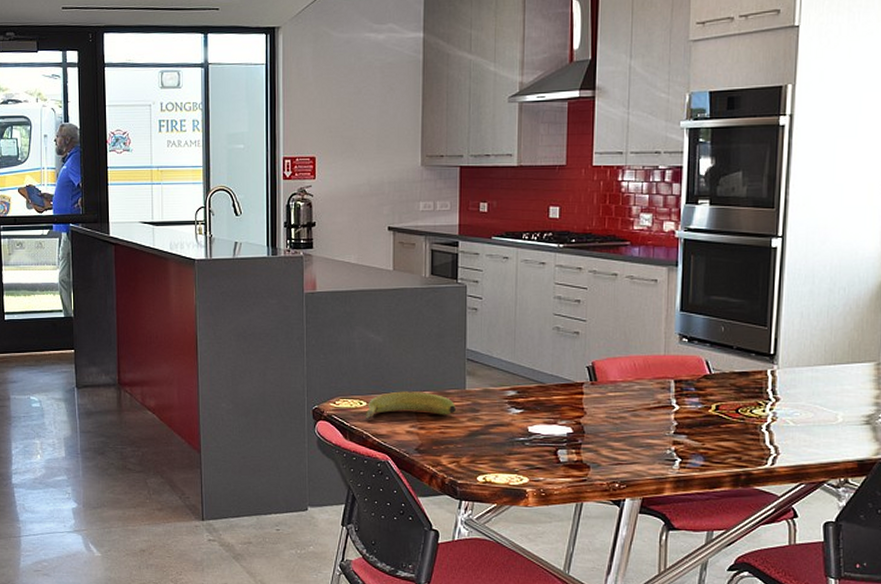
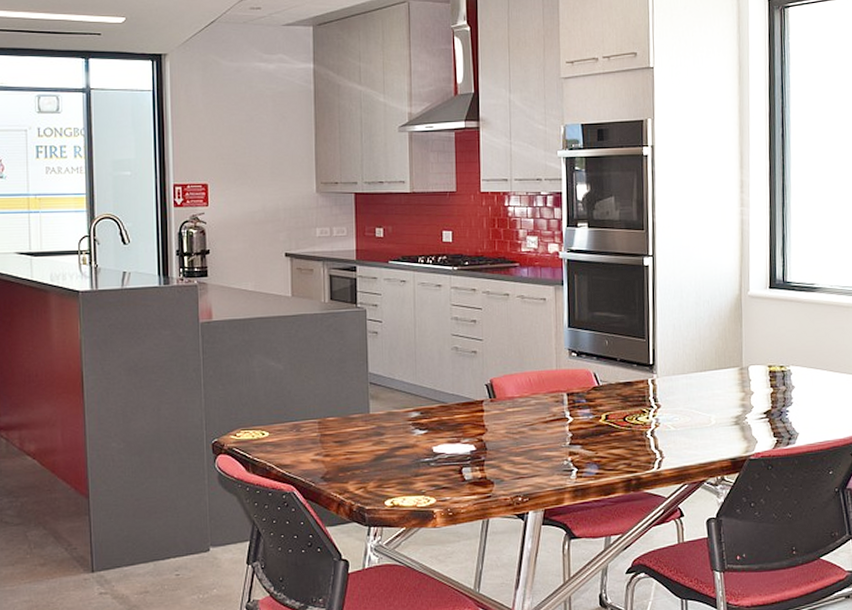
banana: present [365,391,456,420] -> none [268,418,361,451]

